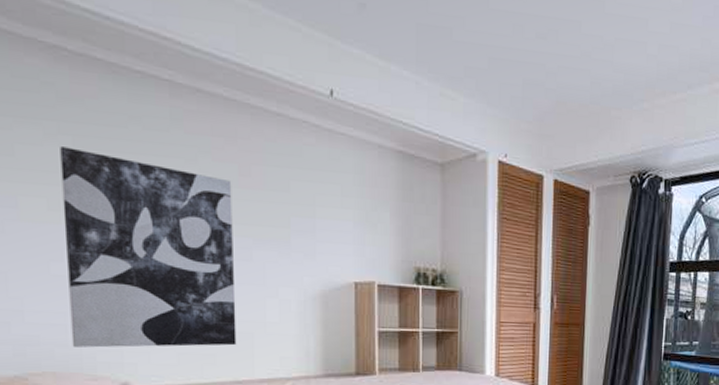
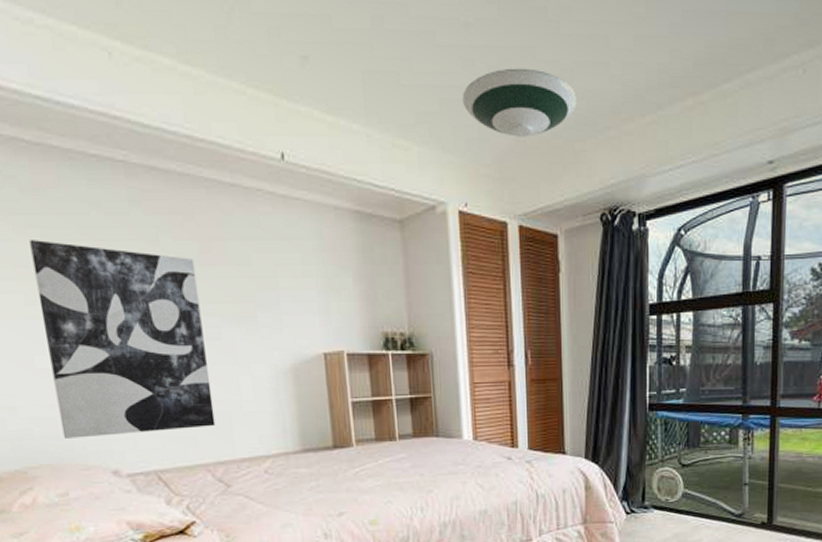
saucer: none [510,37,616,101] -> present [462,68,577,137]

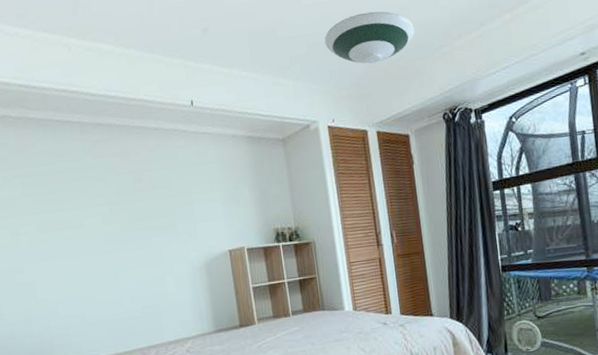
wall art: present [29,240,216,439] -> none [14,187,148,337]

